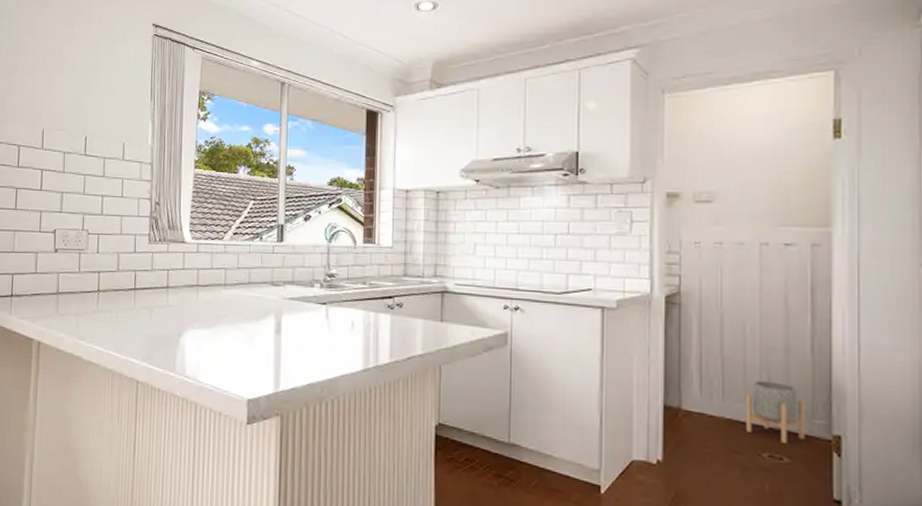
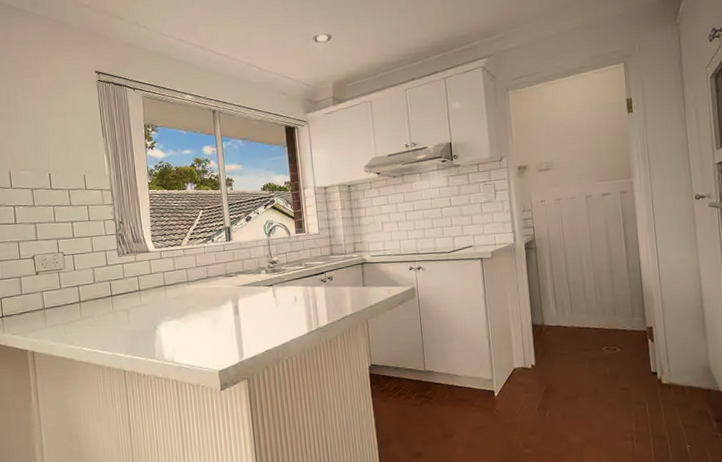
planter: present [745,380,805,443] -> none [586,295,629,338]

